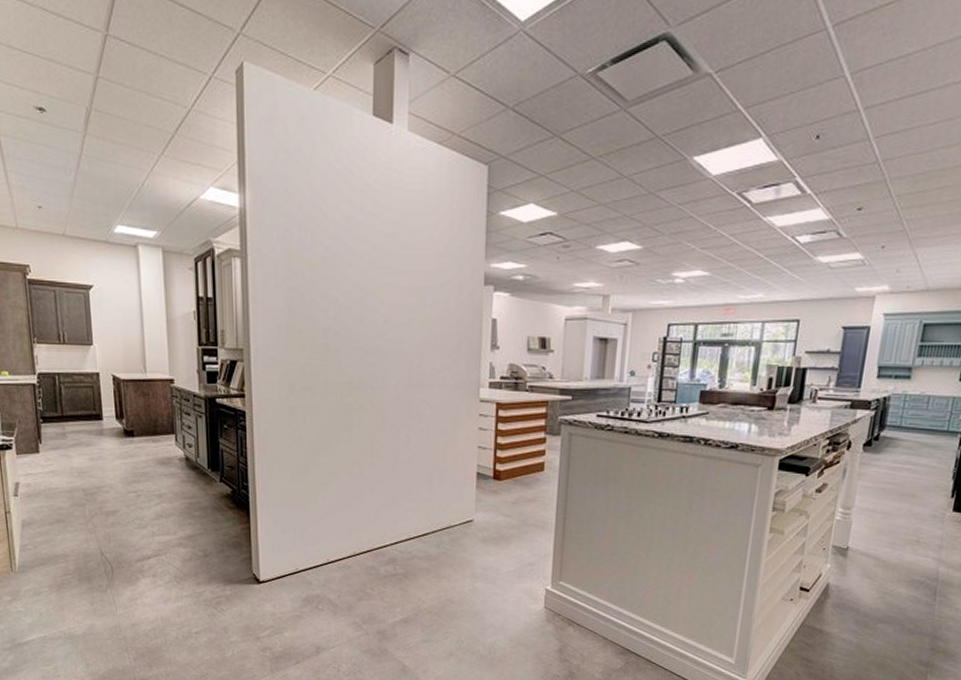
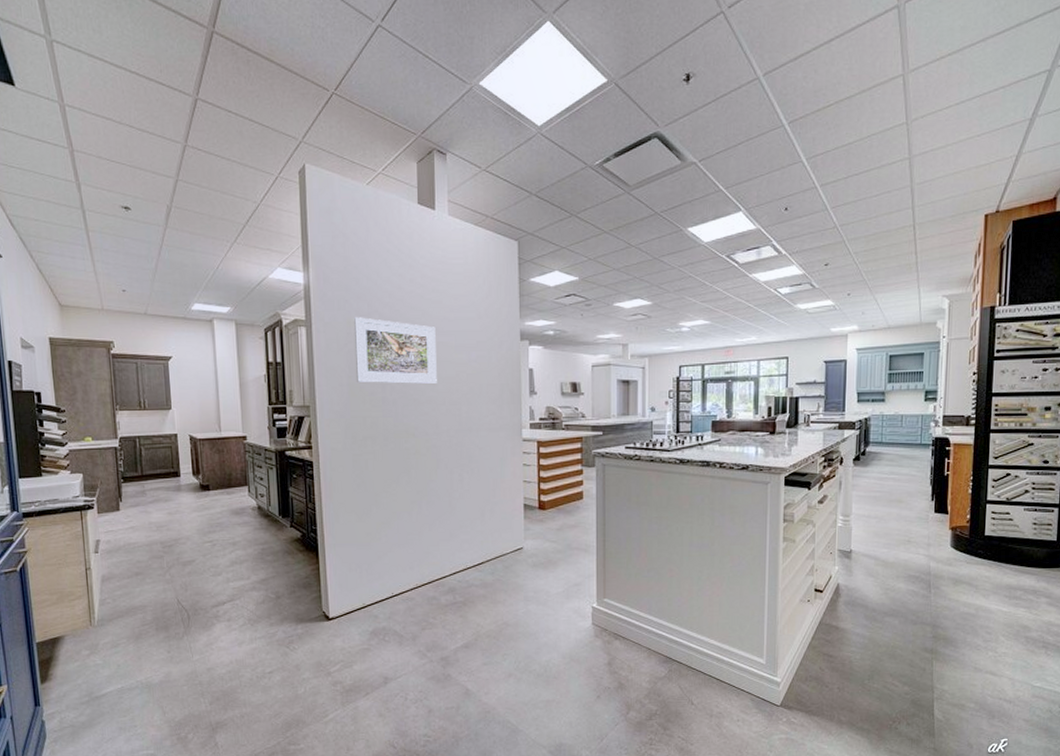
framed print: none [294,249,387,332] -> present [353,317,437,385]

